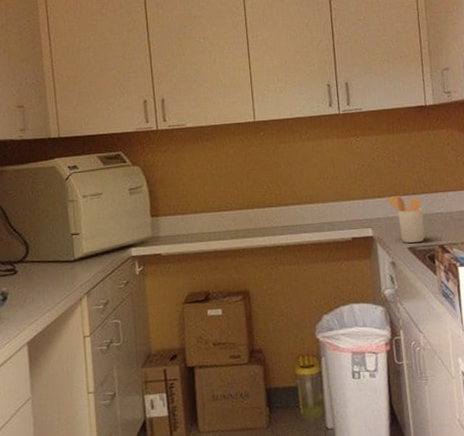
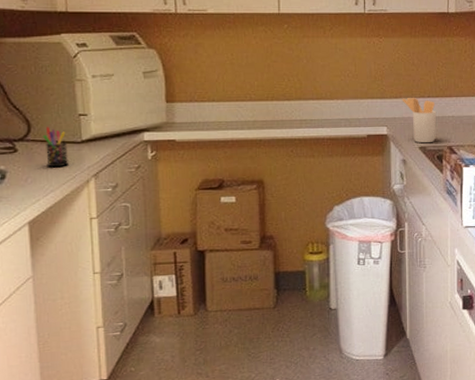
pen holder: none [39,247,63,287] -> present [43,127,68,168]

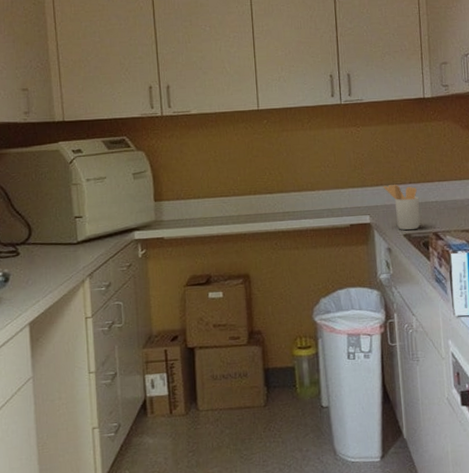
pen holder: present [43,127,68,168] -> none [42,230,65,269]

